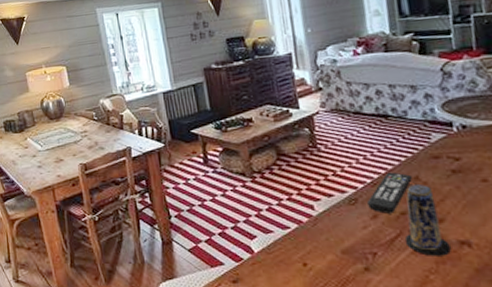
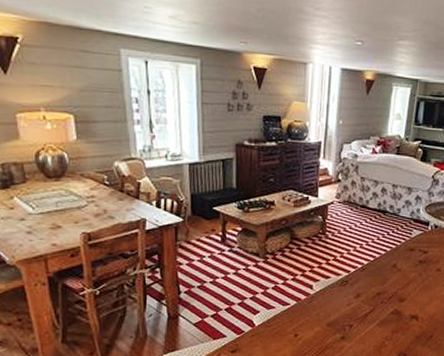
remote control: present [366,172,412,214] -> none [354,260,391,294]
candle: present [404,185,451,256] -> none [374,271,404,327]

